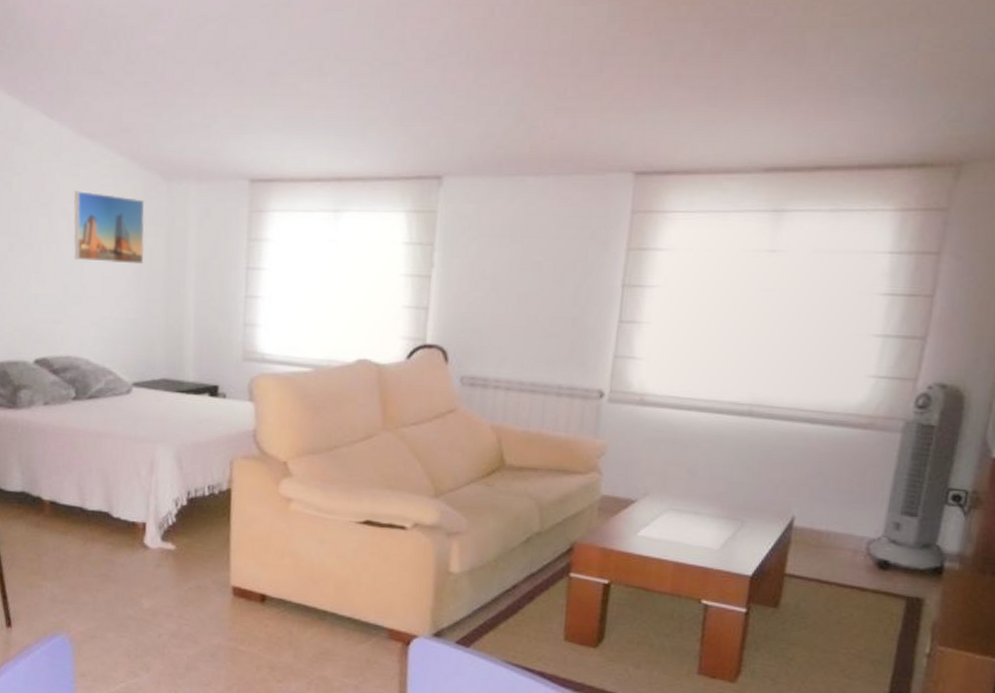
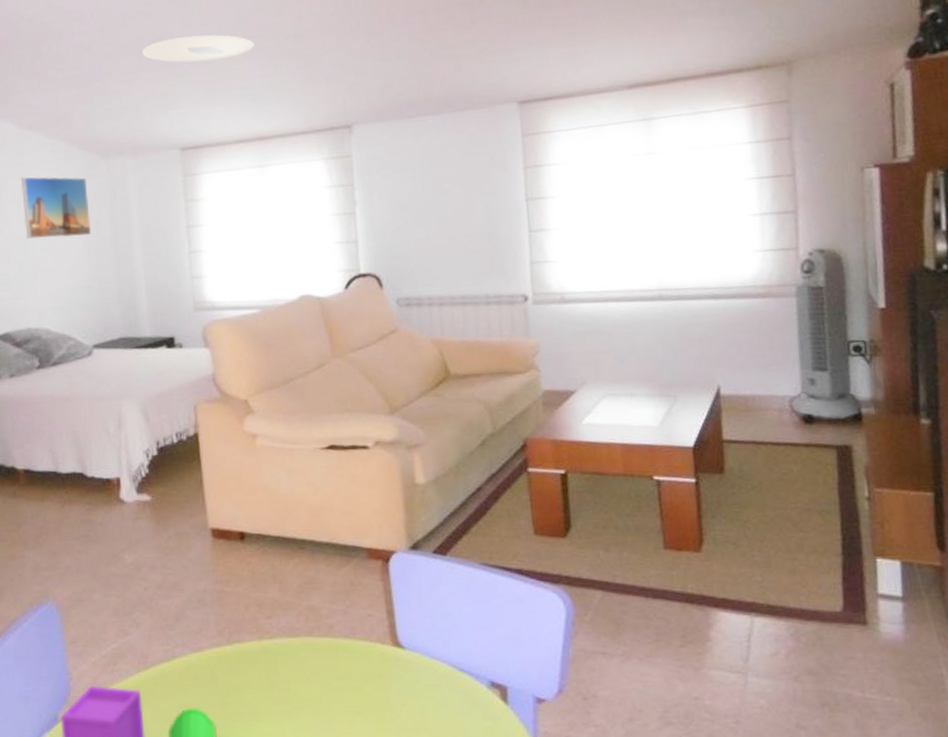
ceiling light: none [220,50,347,82] -> present [142,35,254,63]

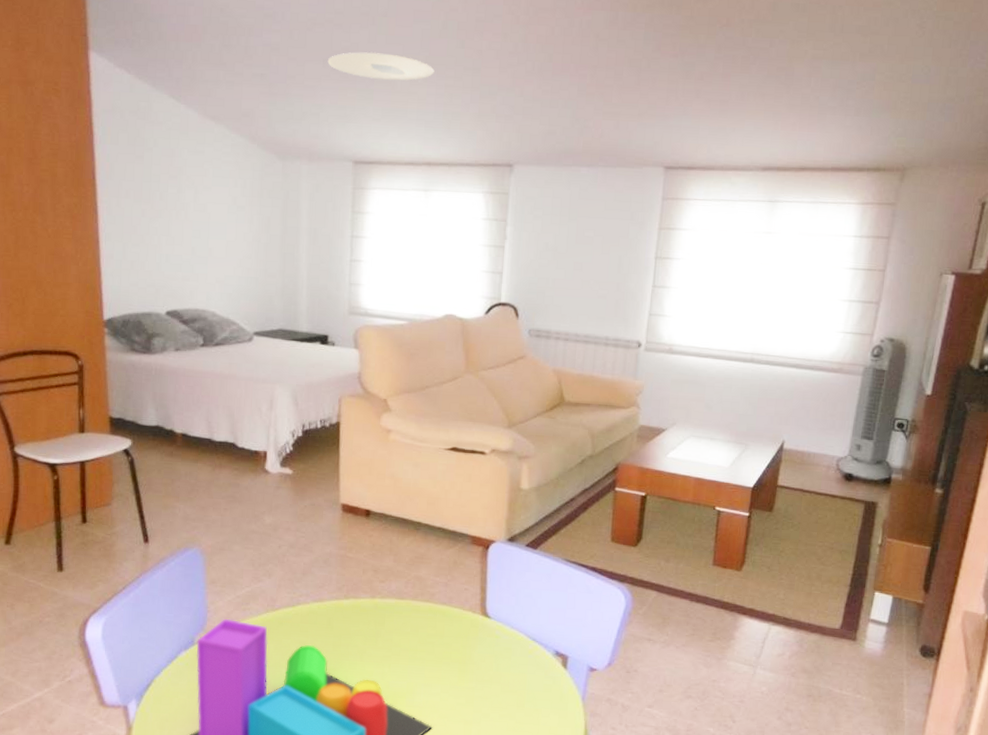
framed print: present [21,176,92,239] -> none [199,166,263,231]

